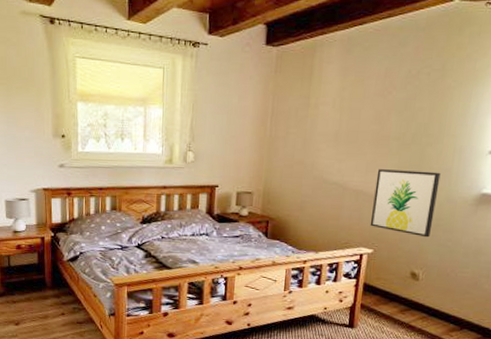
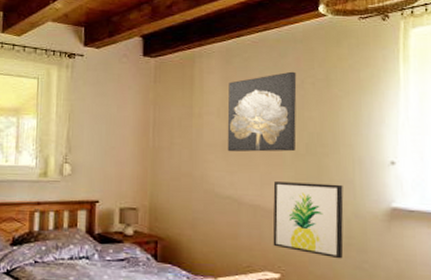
wall art: none [338,61,414,142] -> present [227,71,297,152]

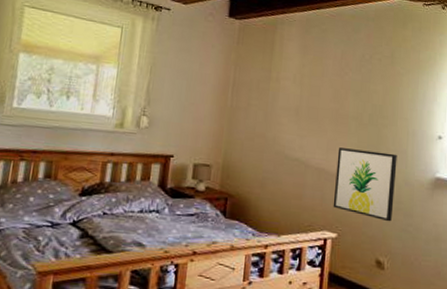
wall art: present [227,71,297,152] -> none [300,46,367,121]

